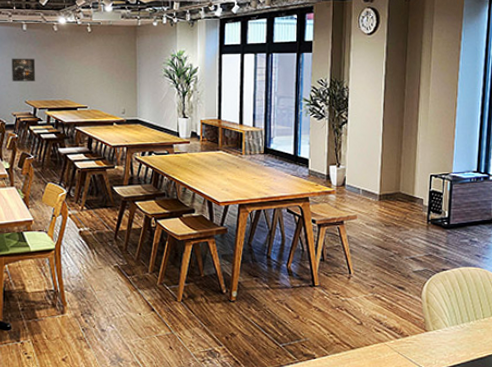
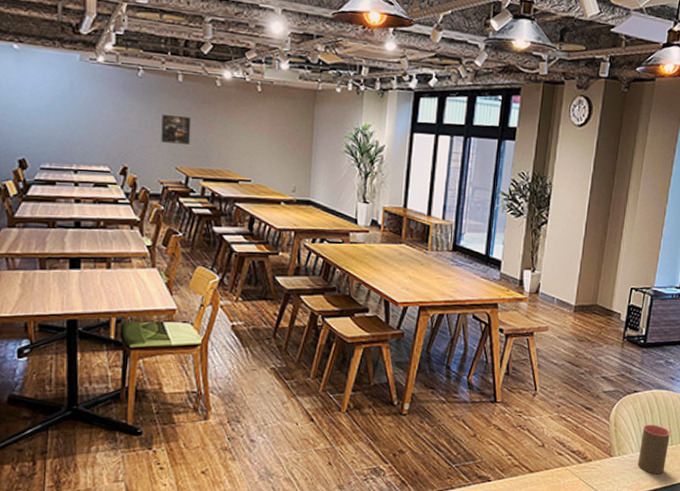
cup: none [452,300,481,346] -> present [637,425,670,474]

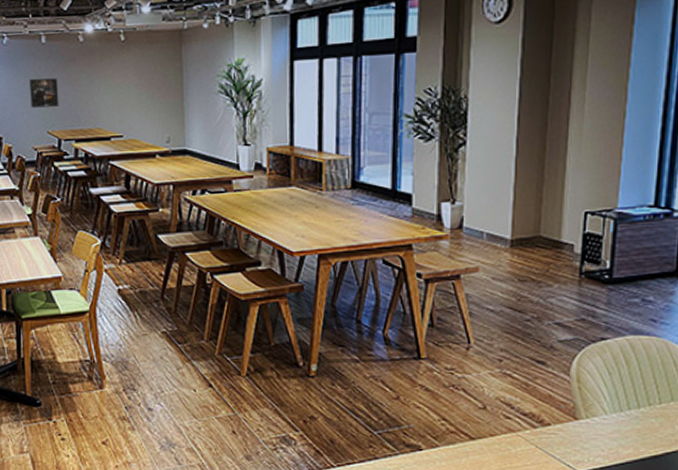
cup: present [637,425,670,474] -> none [613,379,657,440]

